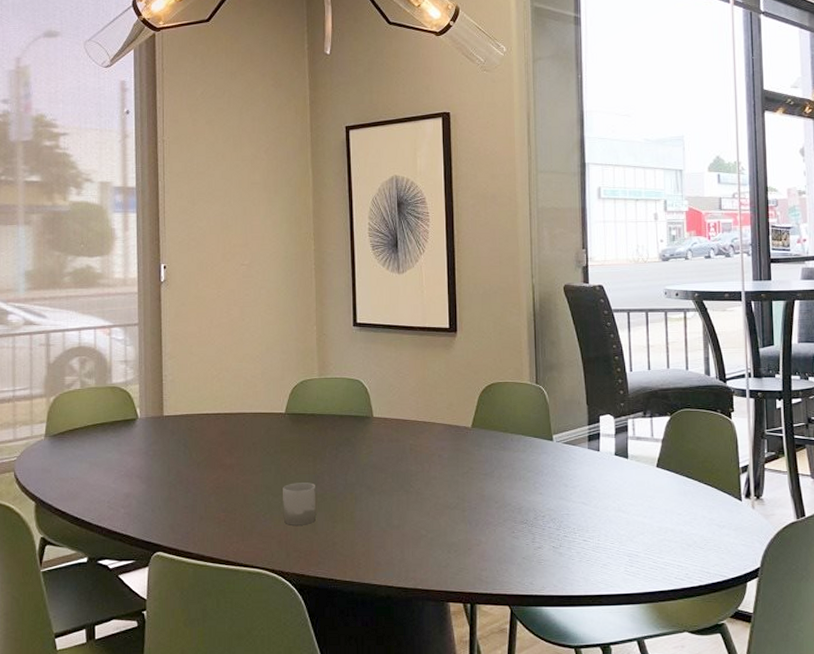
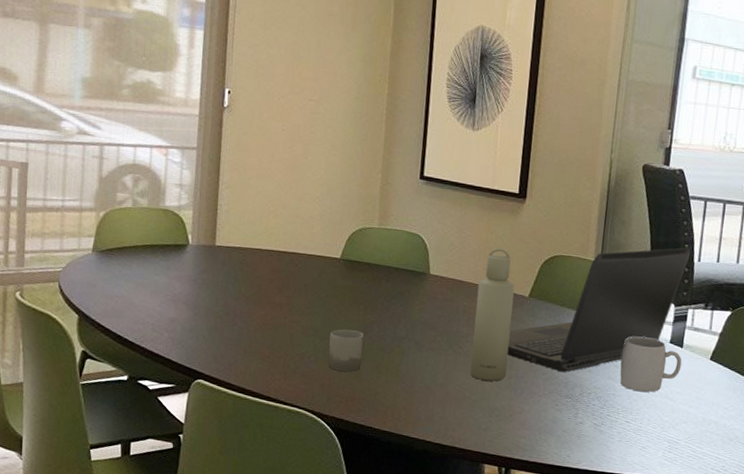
bottle: none [421,383,459,516] -> present [470,248,515,382]
laptop computer: none [457,359,622,499] -> present [507,247,691,373]
mug: none [569,452,630,508] -> present [620,336,682,392]

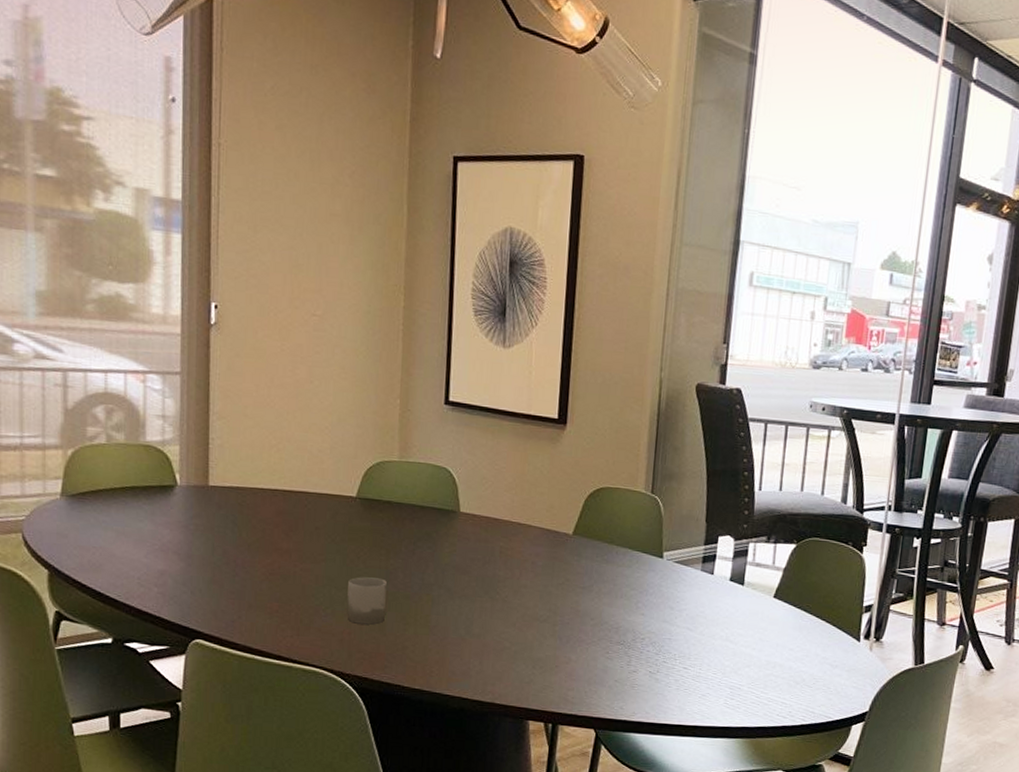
bottle: present [470,248,515,382] -> none [509,480,557,630]
laptop computer: present [507,247,691,373] -> none [550,475,751,617]
mug: present [620,336,682,392] -> none [676,574,744,635]

